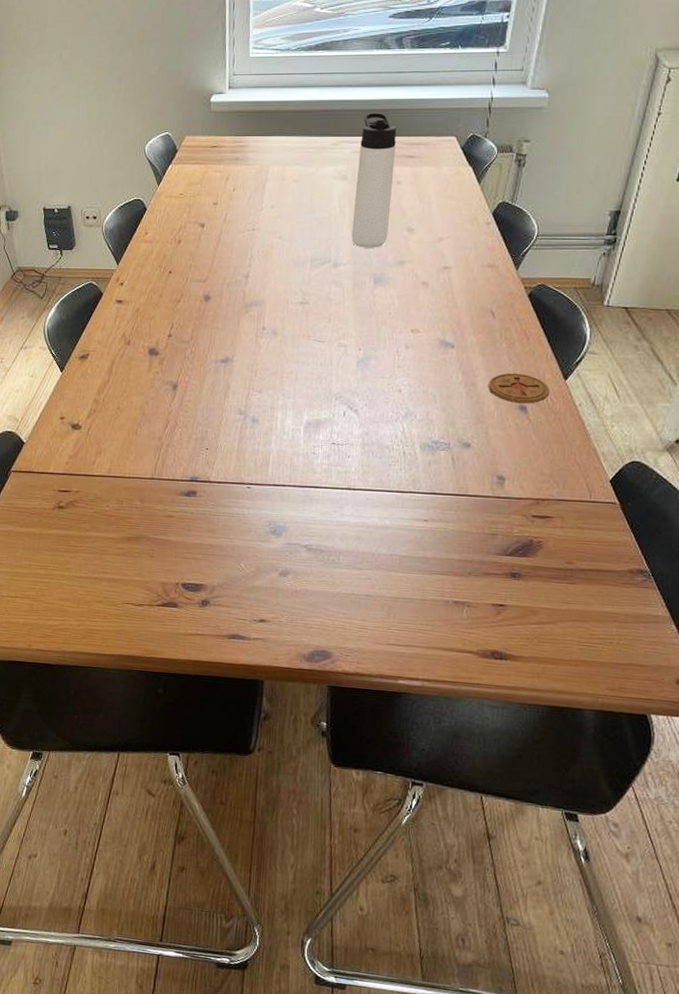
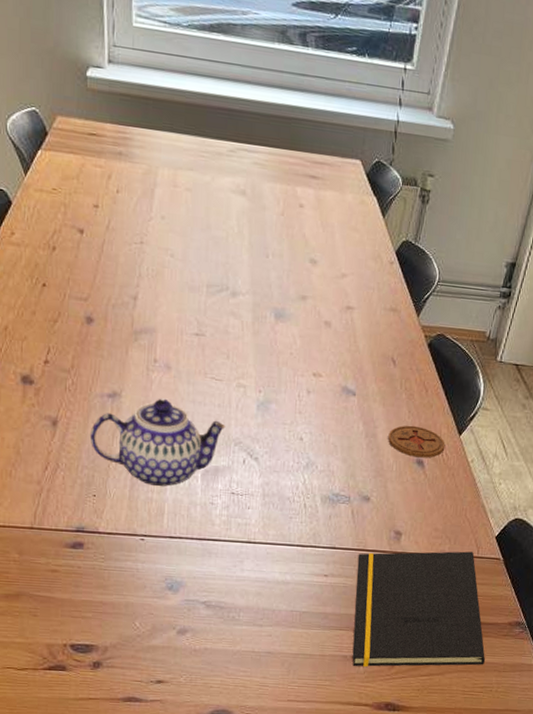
teapot: none [204,360,327,439] -> present [89,398,226,486]
thermos bottle: present [351,112,397,248] -> none [251,118,299,279]
notepad: none [454,495,603,615] -> present [352,551,485,667]

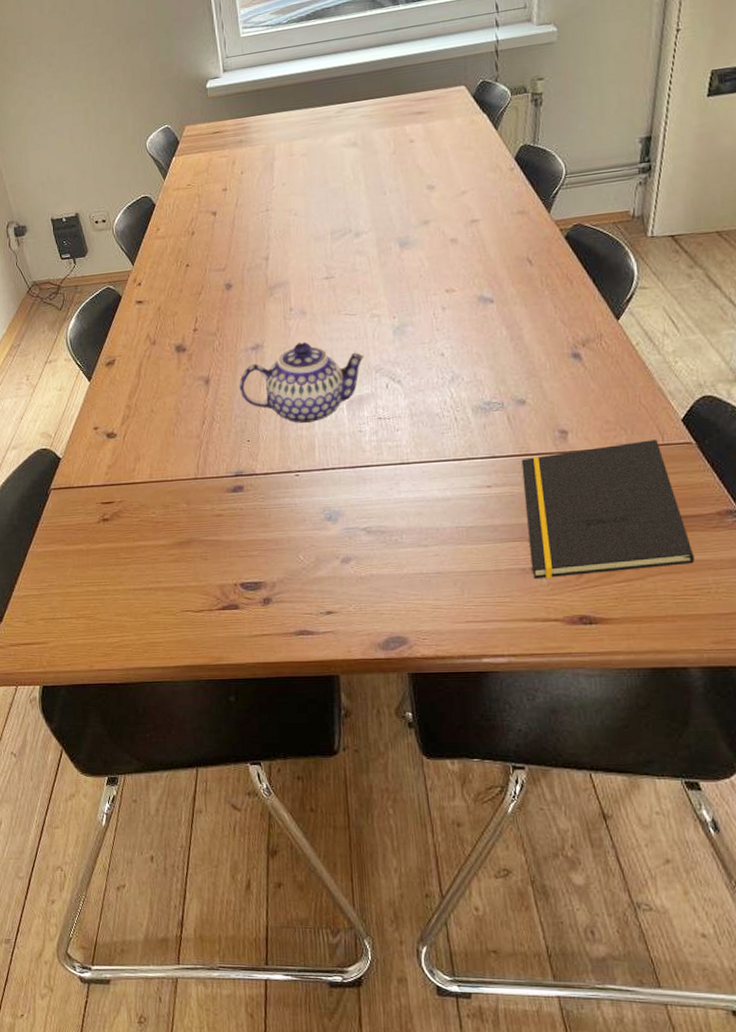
coaster: present [388,425,445,458] -> none [536,319,603,352]

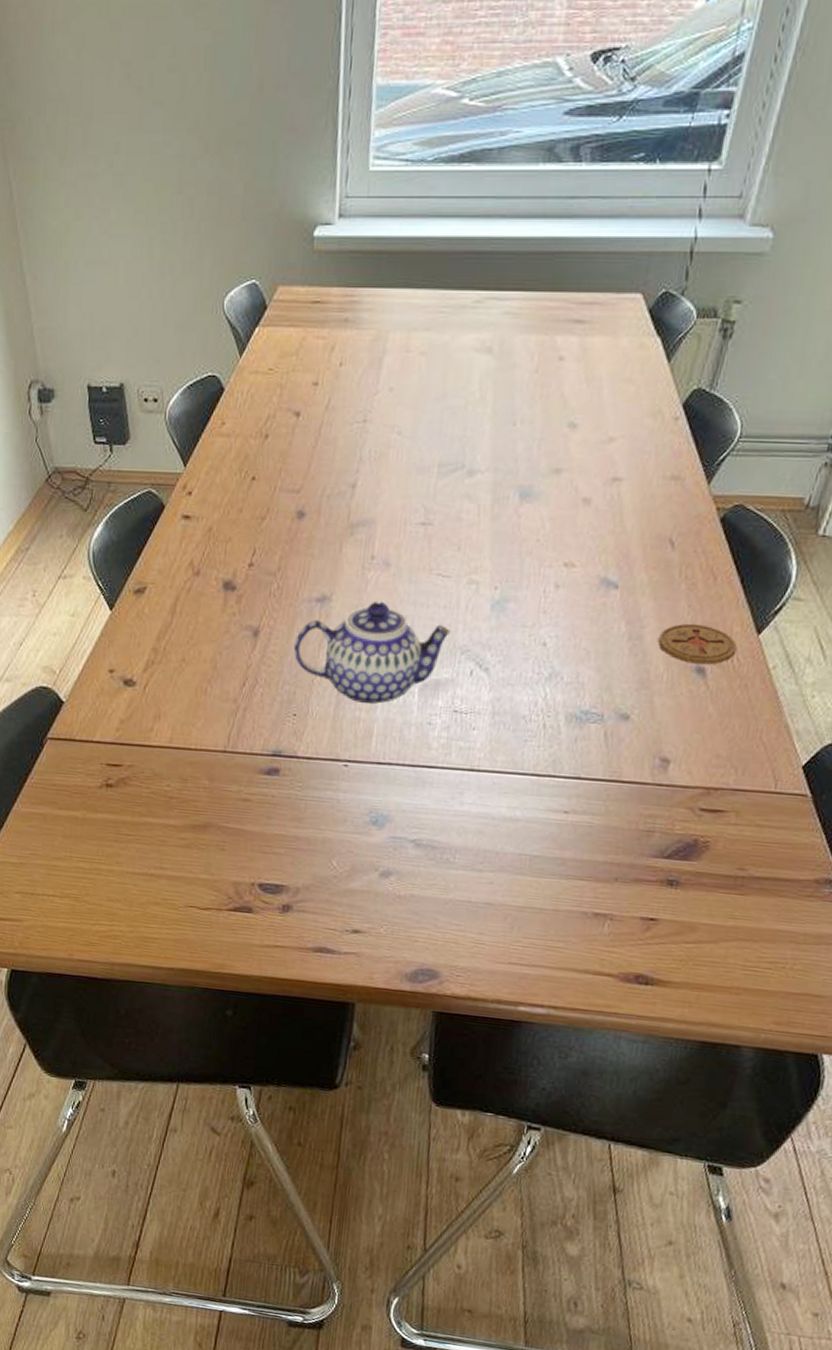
notepad: present [521,440,694,578] -> none [594,784,778,934]
coaster: none [536,319,603,352] -> present [658,623,737,665]

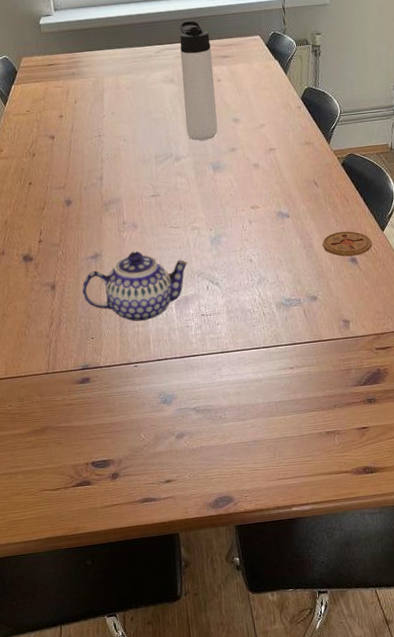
thermos bottle: none [493,256,563,450] -> present [180,20,218,141]

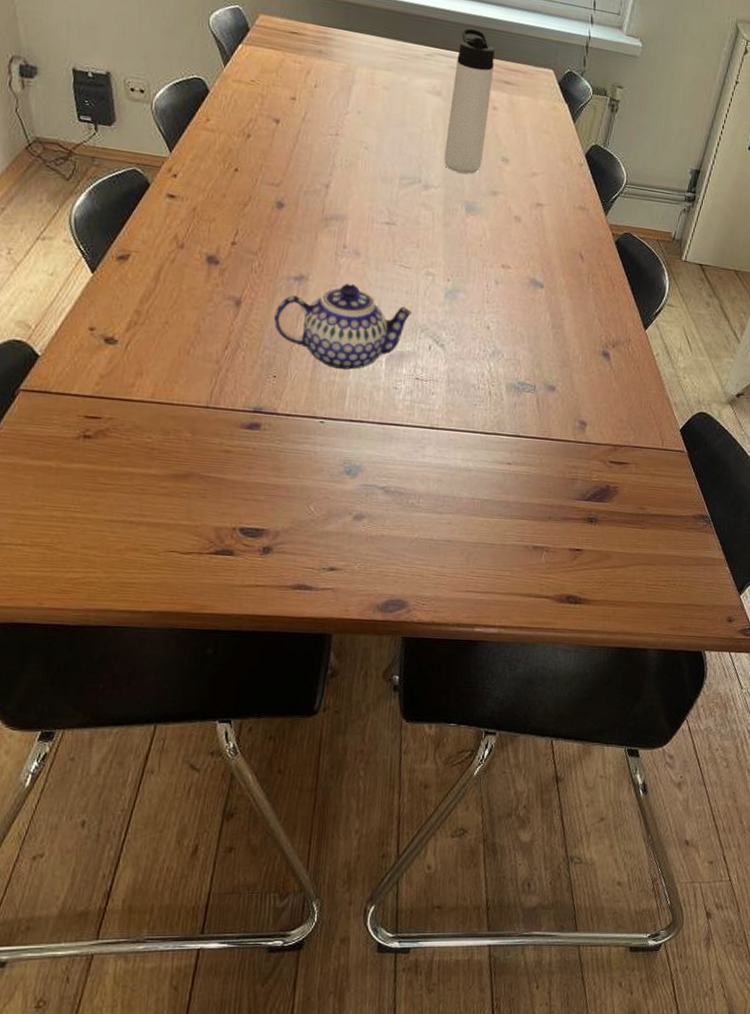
coaster: present [322,231,372,257] -> none [574,318,631,351]

